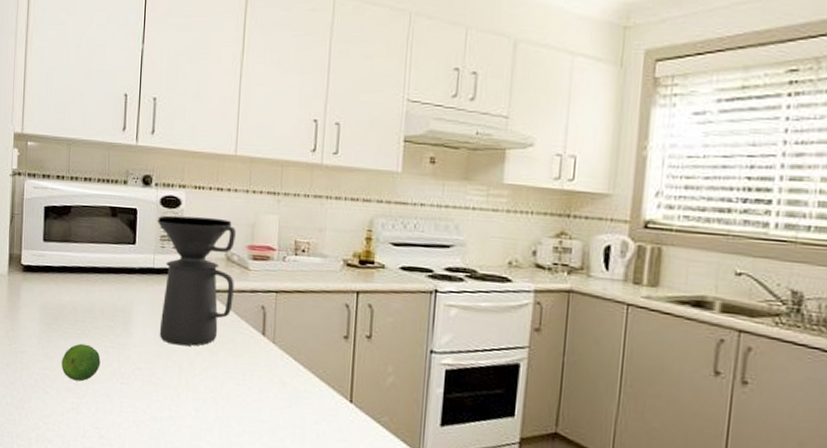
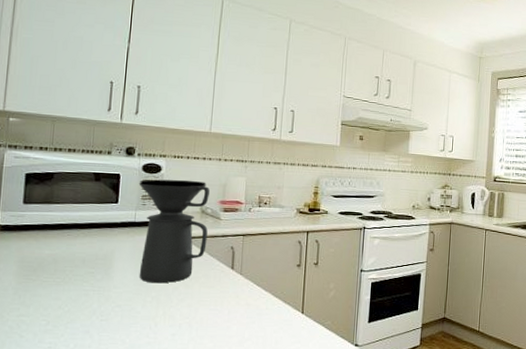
fruit: present [61,343,101,382] -> none [39,290,81,323]

